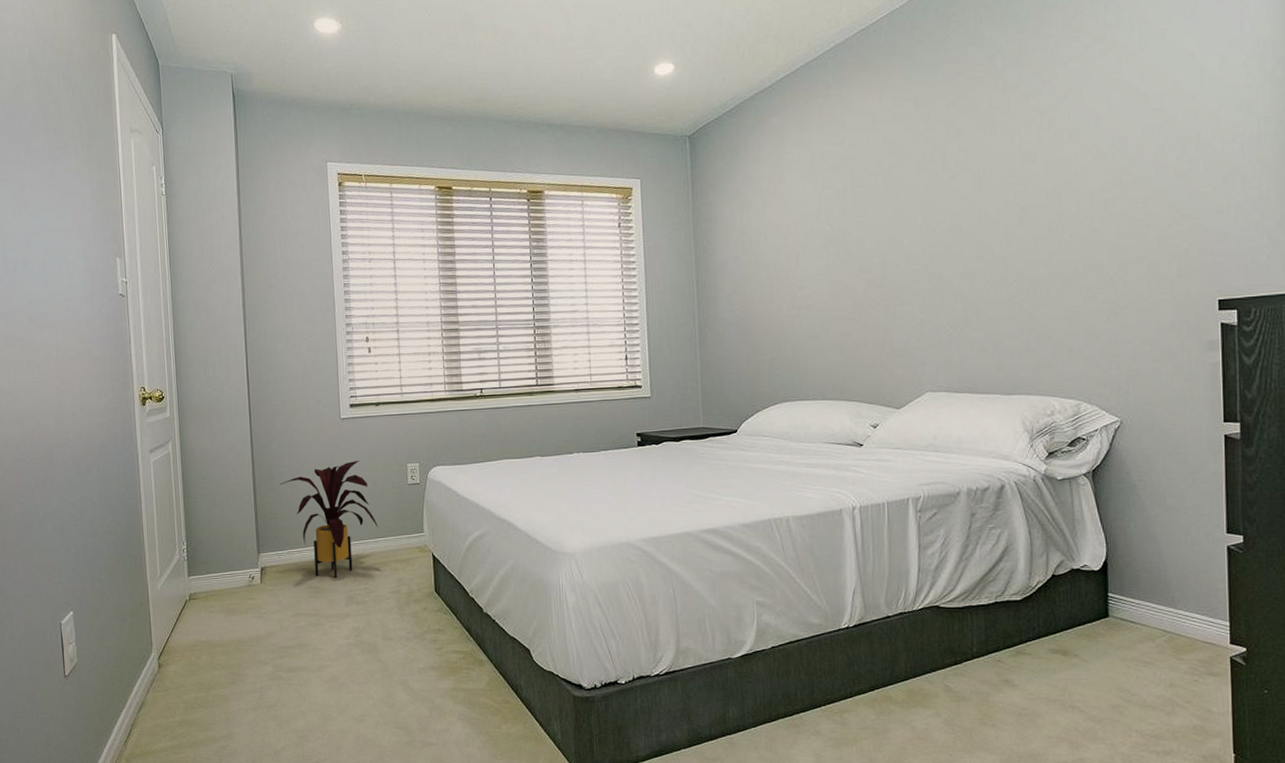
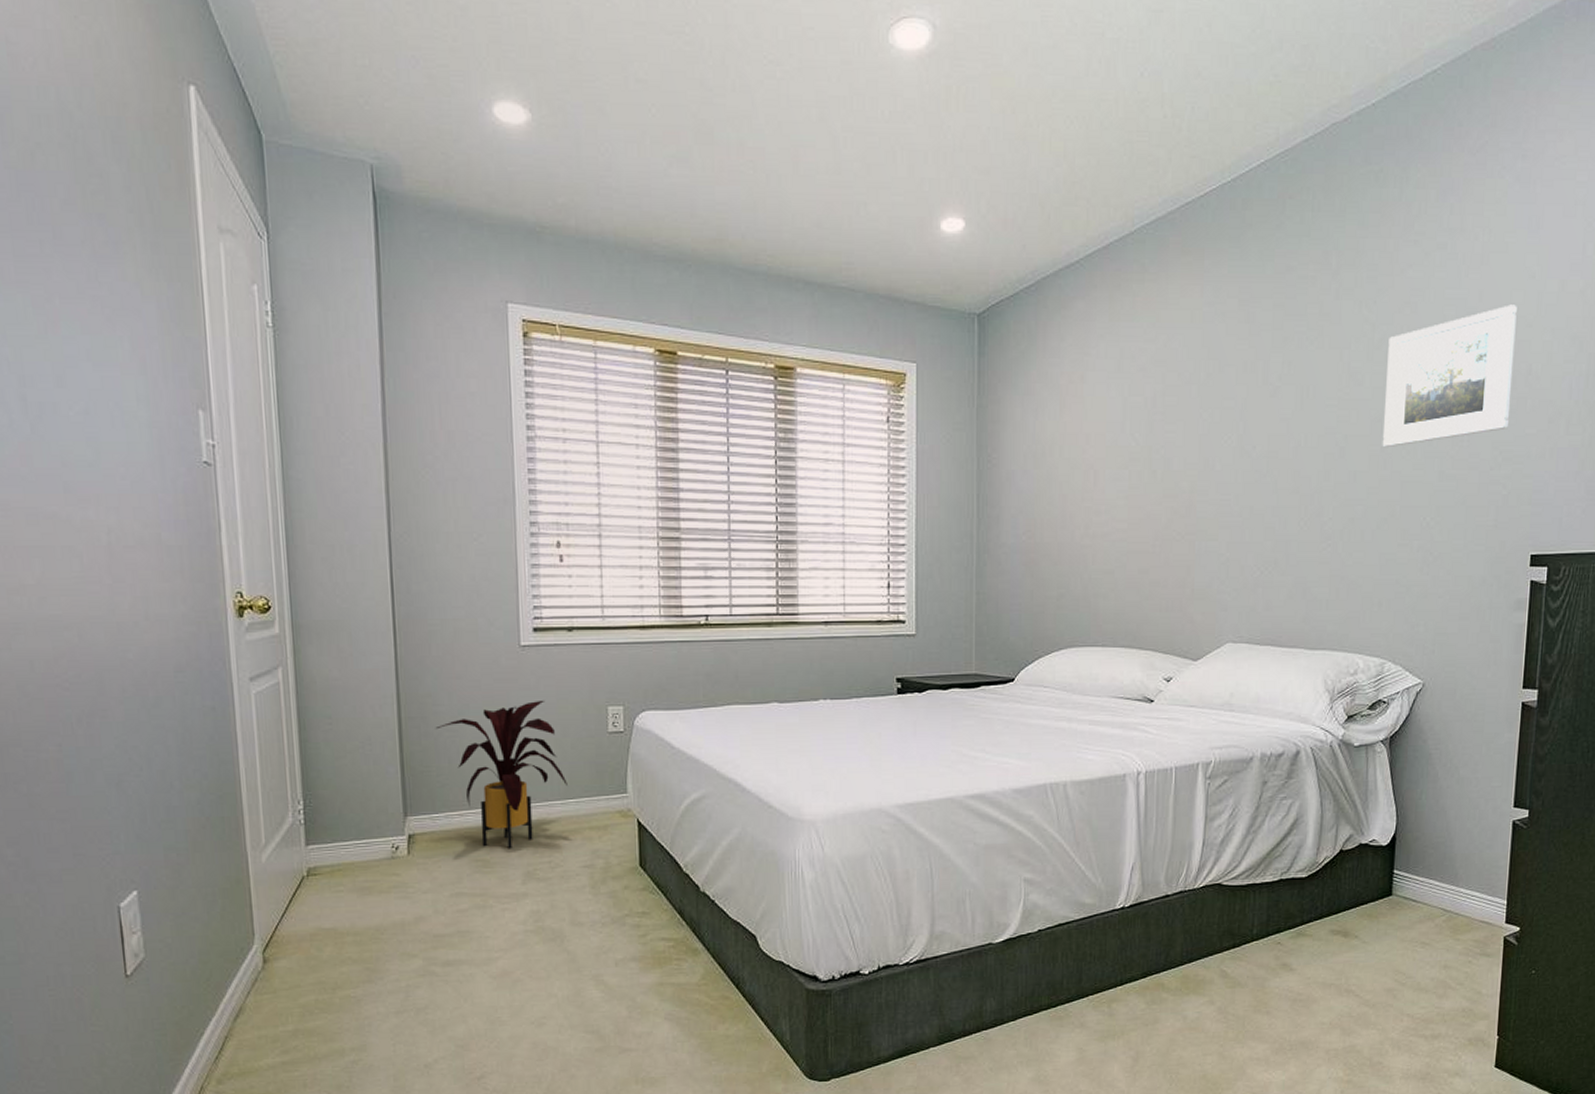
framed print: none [1057,81,1183,215] -> present [1382,304,1517,448]

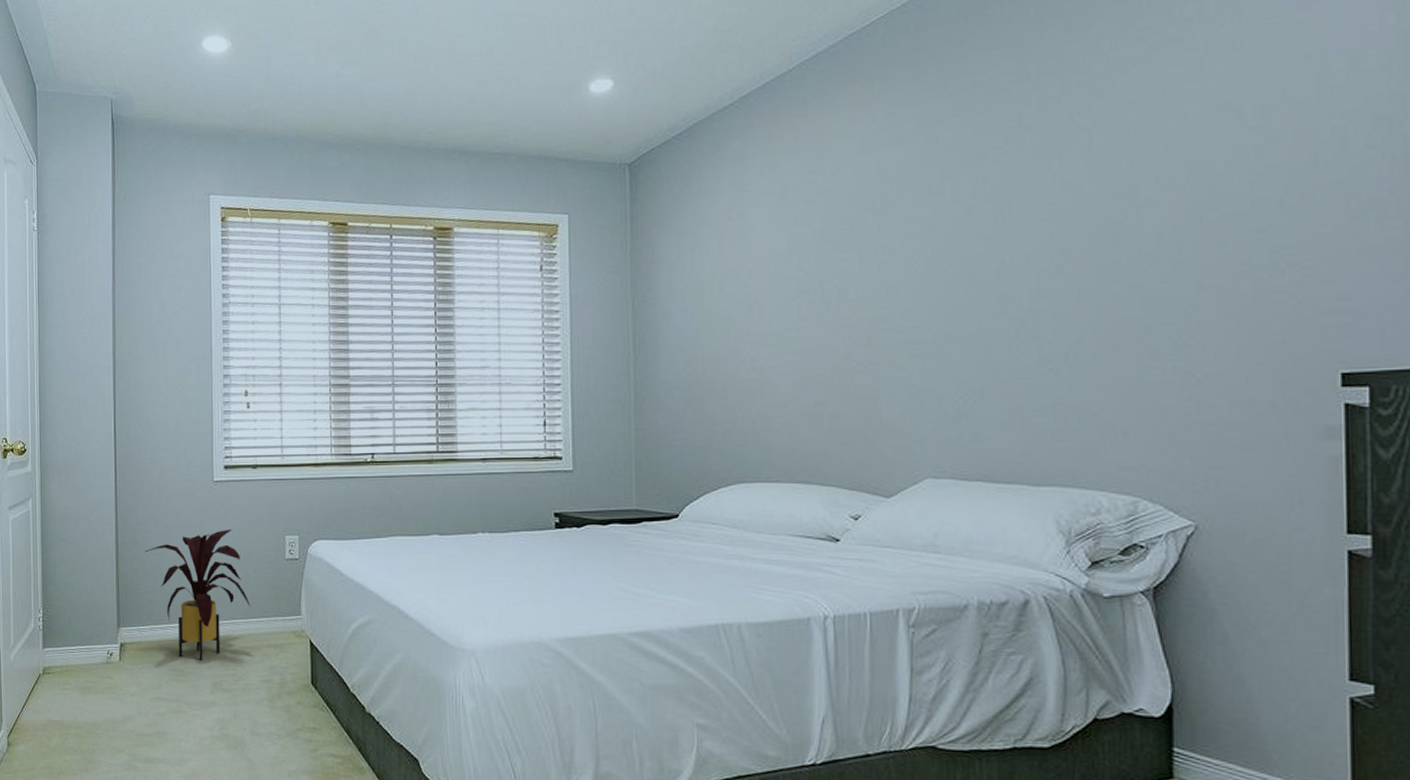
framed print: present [1382,304,1517,448] -> none [1112,90,1291,261]

